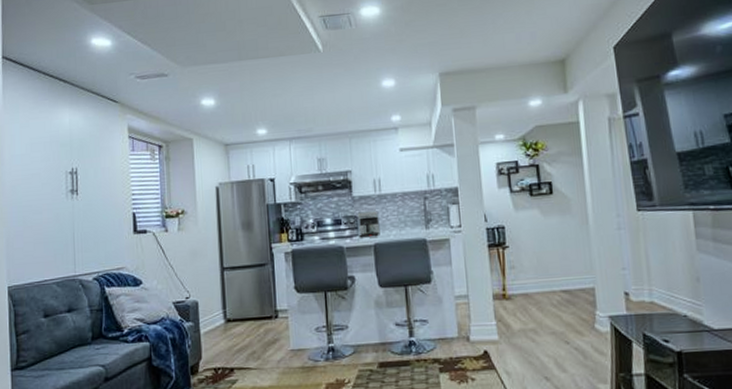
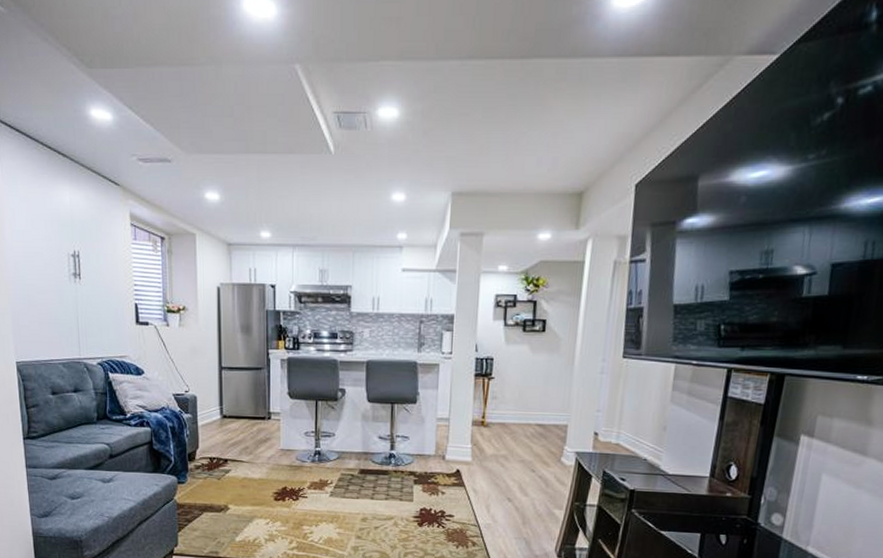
coffee maker: present [357,211,380,238] -> none [353,328,375,354]

